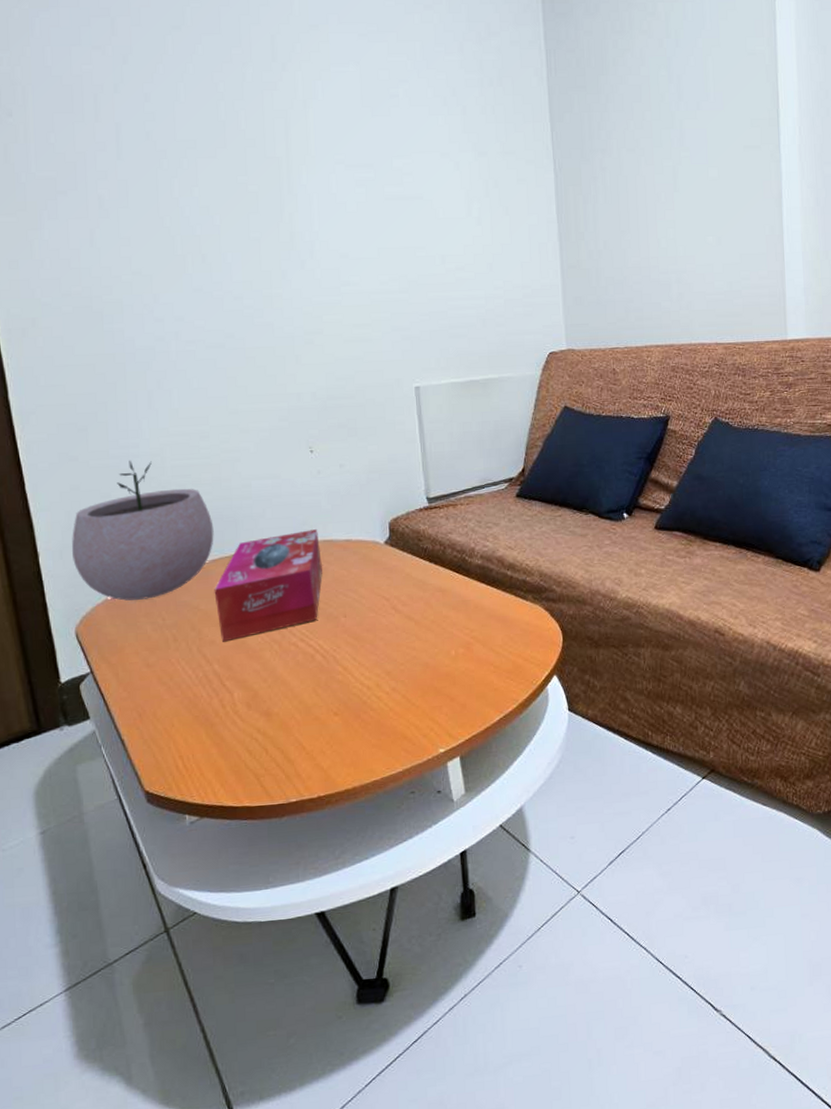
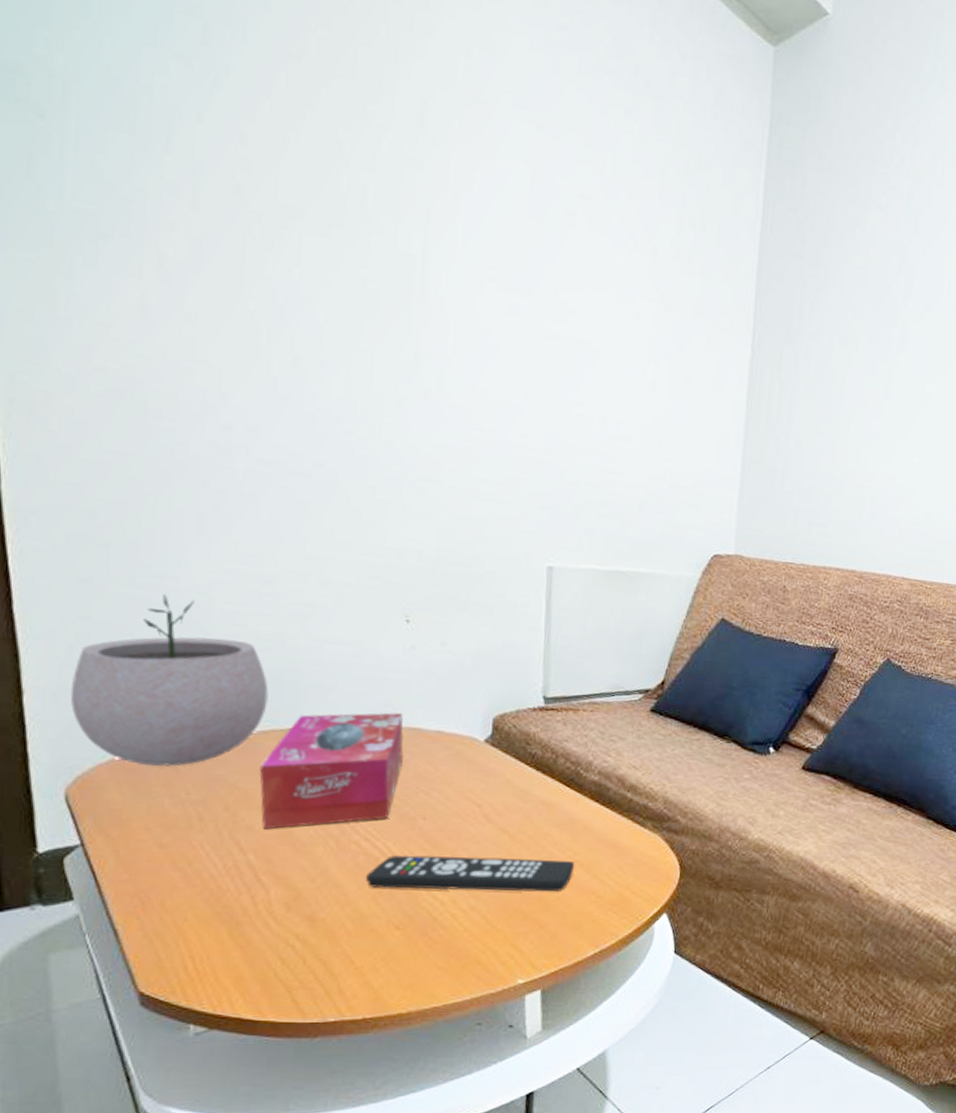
remote control: none [306,637,473,681] -> present [366,855,575,892]

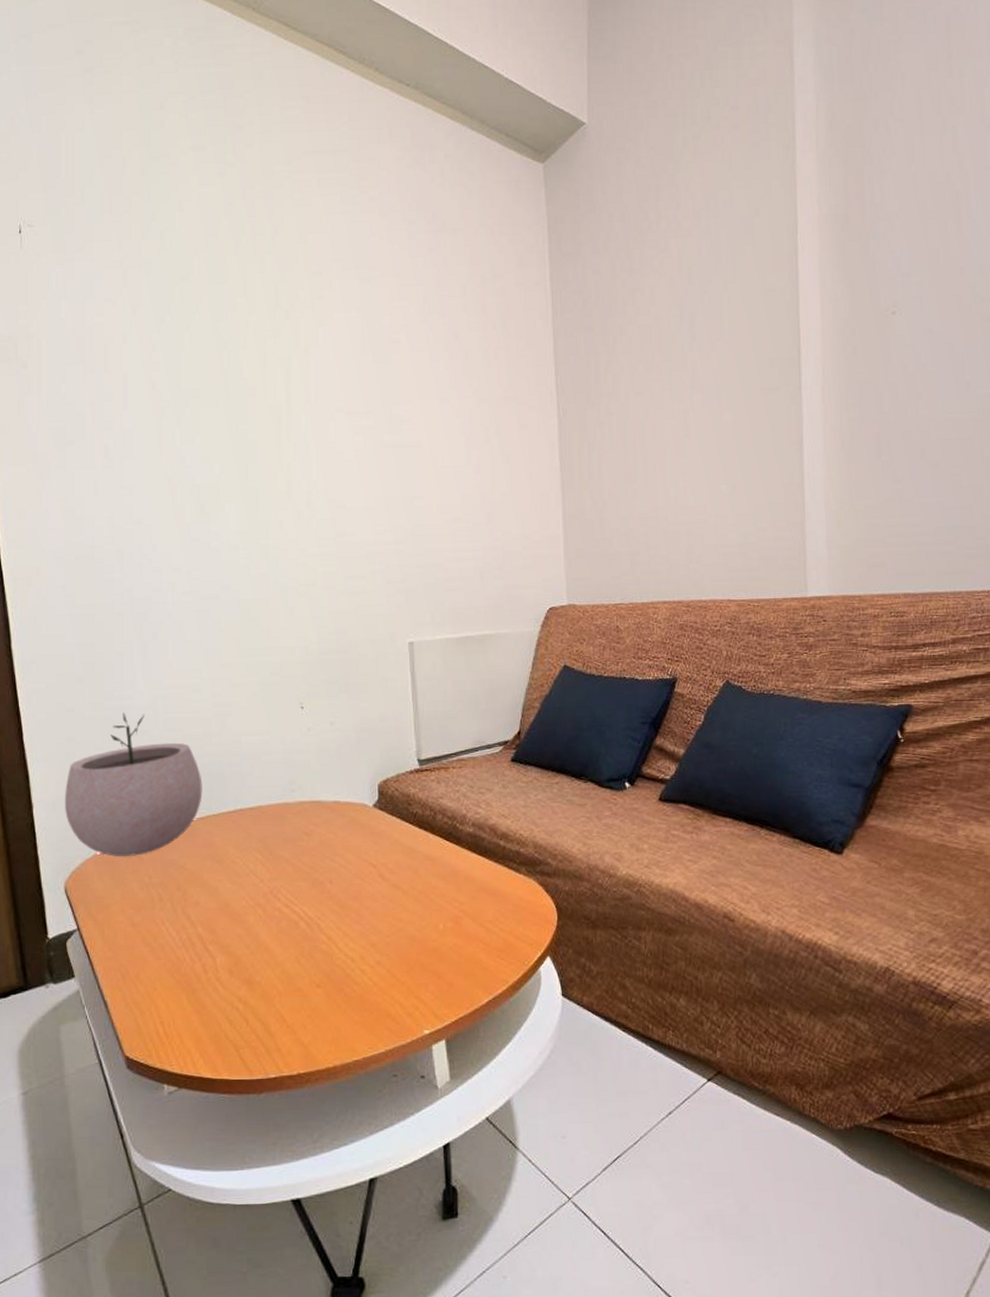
tissue box: present [259,712,404,830] -> none [201,789,309,904]
remote control: present [366,855,575,892] -> none [289,911,462,950]

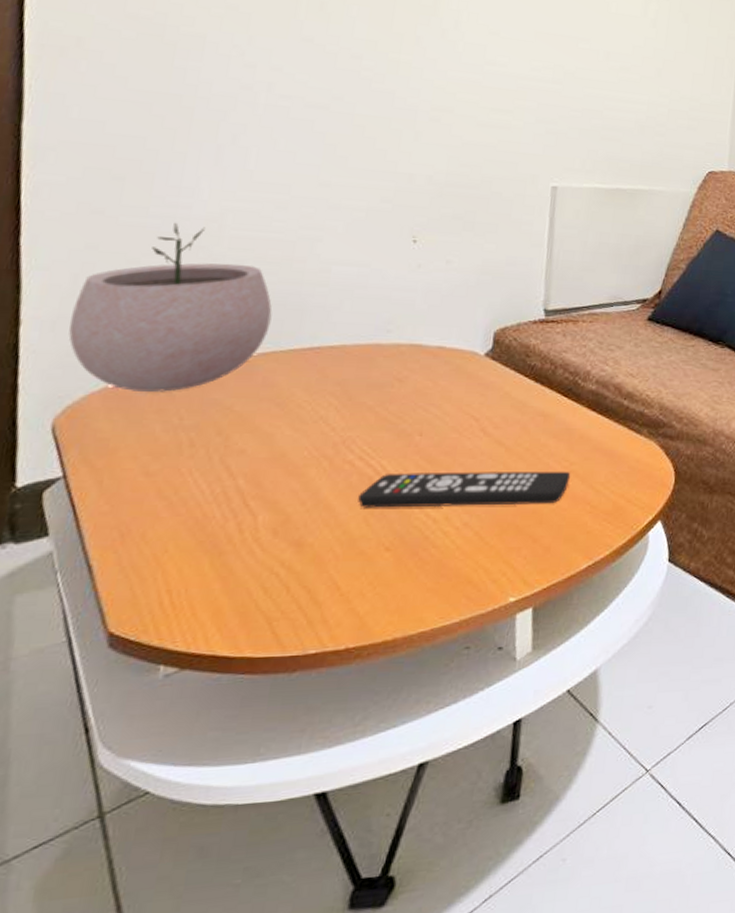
remote control: none [289,911,462,950] -> present [358,471,571,508]

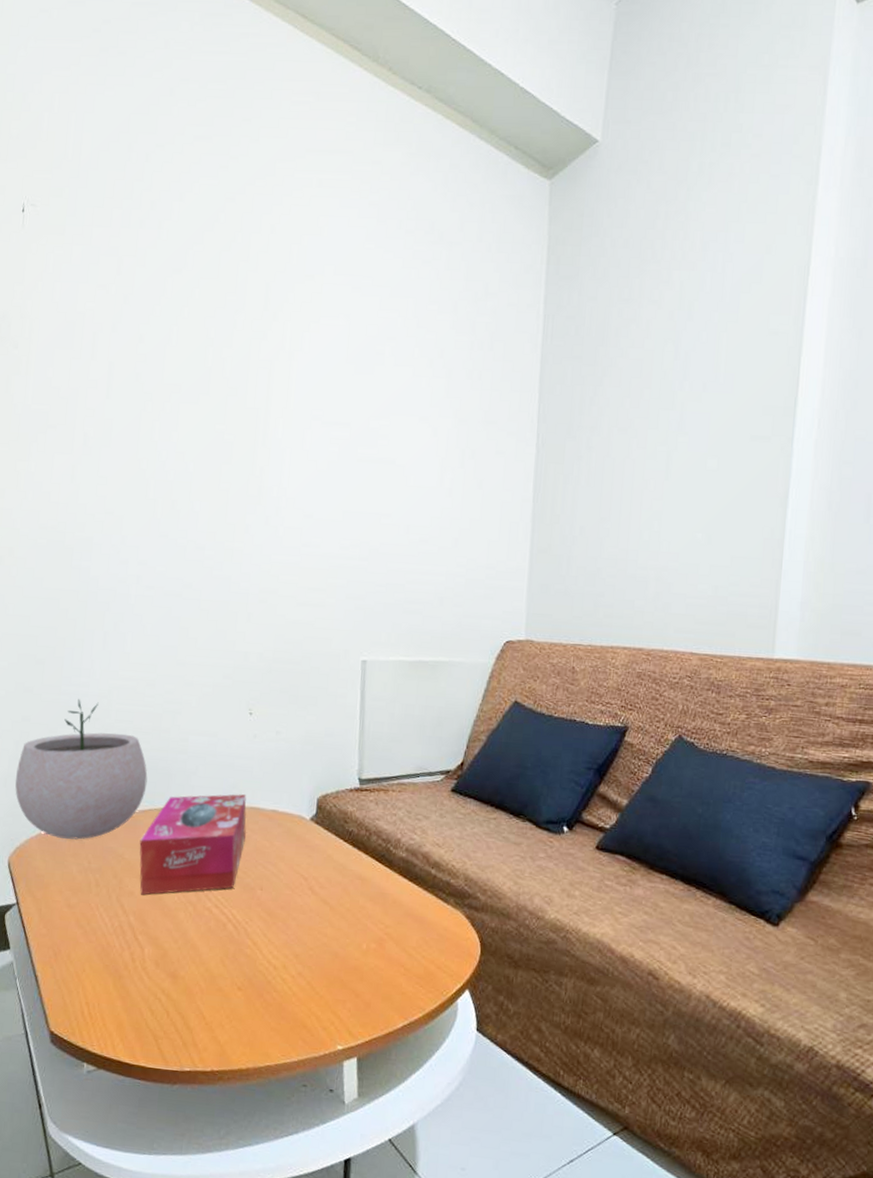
tissue box: none [254,330,406,453] -> present [139,794,247,895]
remote control: present [358,471,571,508] -> none [216,922,387,963]

